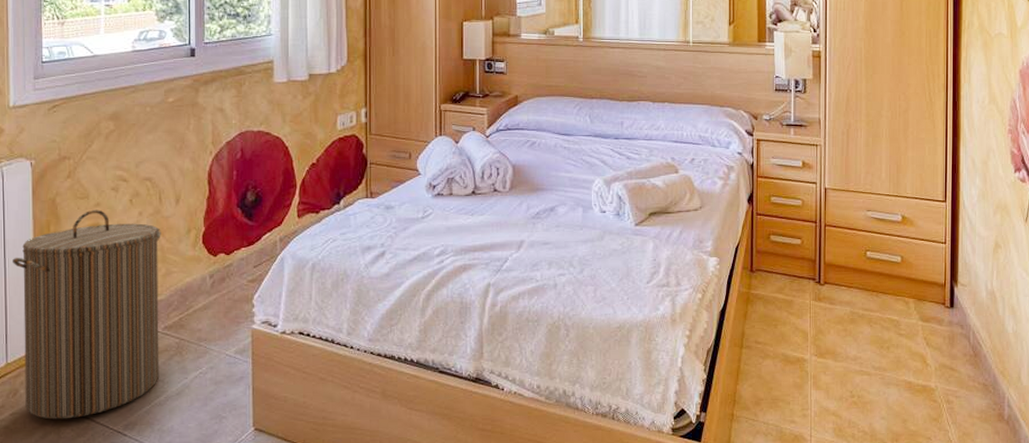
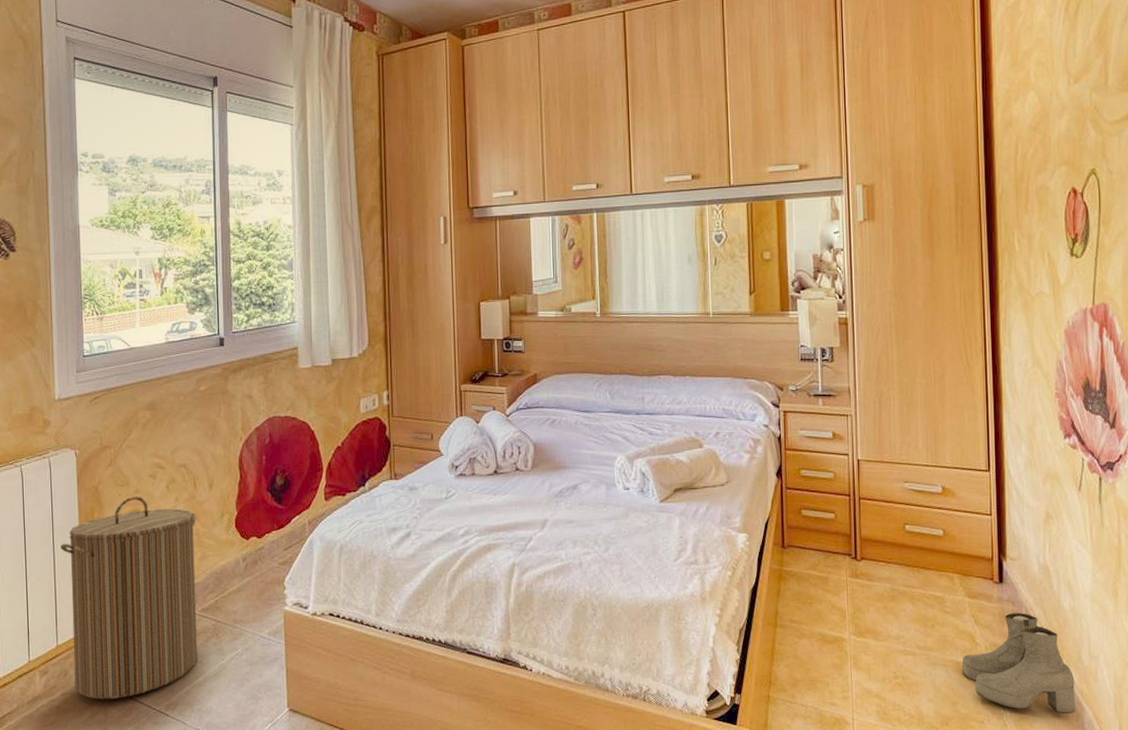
boots: none [912,336,1014,431] -> present [961,613,1076,715]

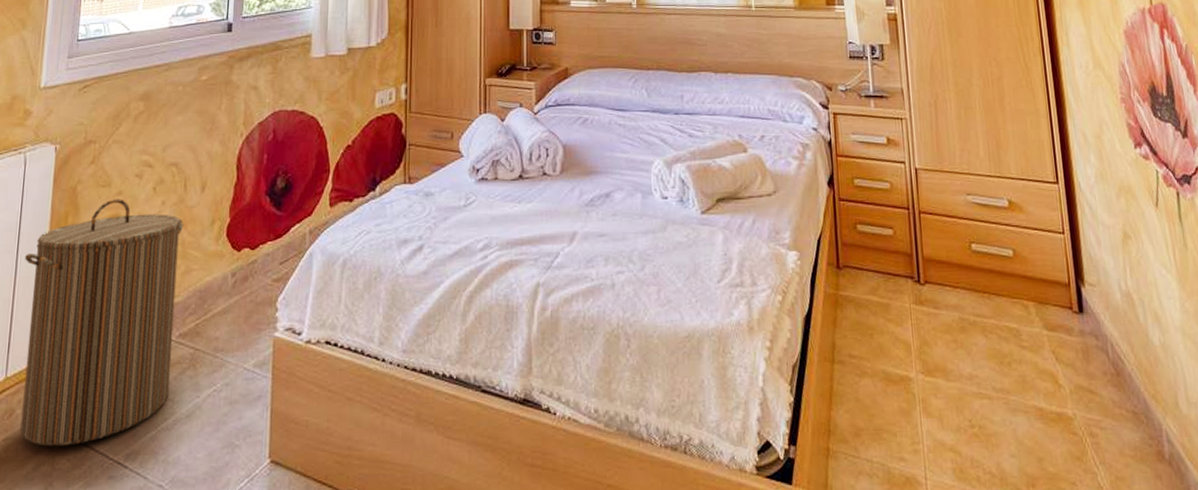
boots: present [961,613,1076,715] -> none [1045,349,1179,475]

